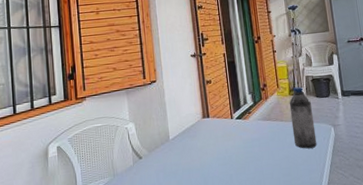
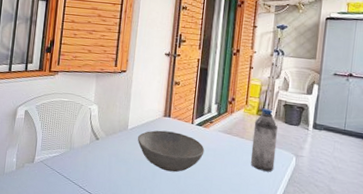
bowl: none [181,131,250,174] -> present [137,130,205,173]

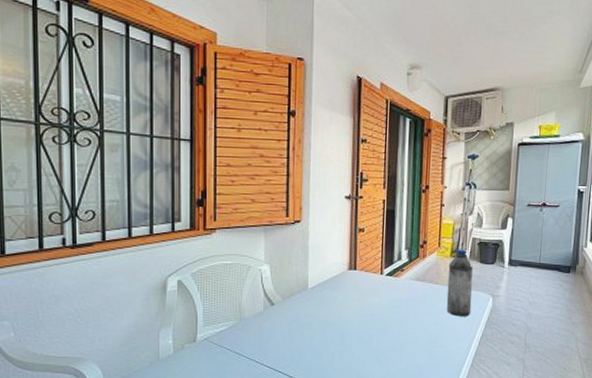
bowl: present [137,130,205,173] -> none [320,286,397,331]

